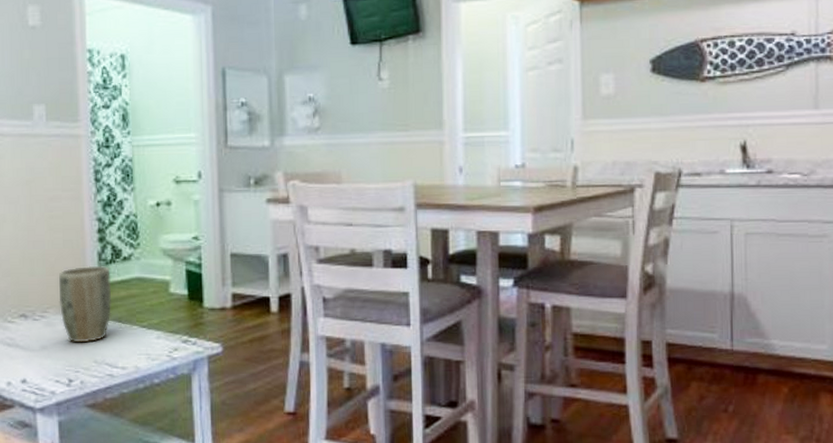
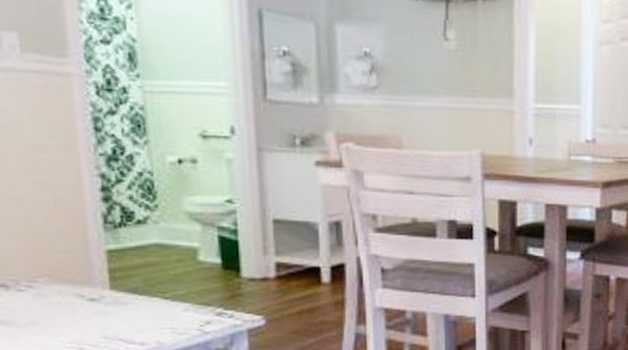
plant pot: present [58,265,112,343] -> none [50,228,124,317]

